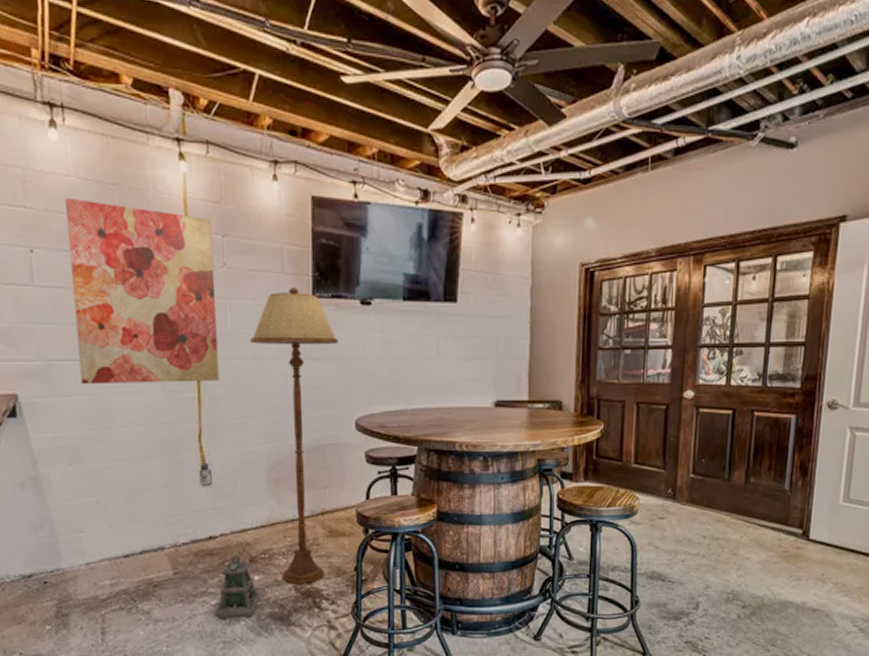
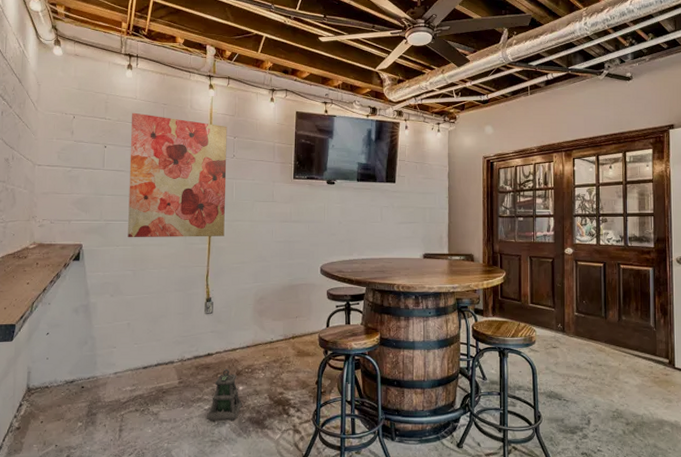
floor lamp: present [249,288,338,584] -> none [248,172,310,394]

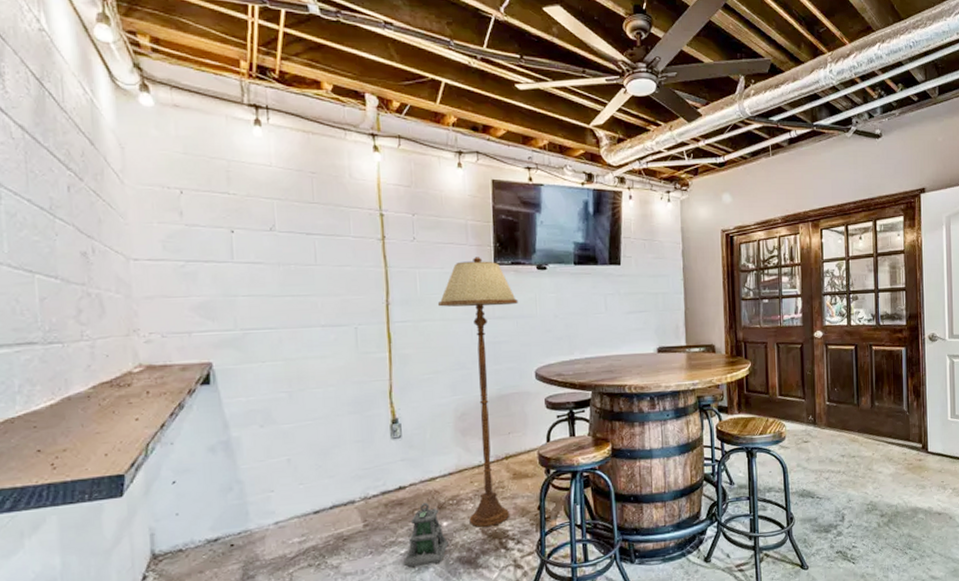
wall art: present [128,112,227,238] -> none [267,184,409,351]
floor lamp: none [248,172,310,394] -> present [437,257,518,527]

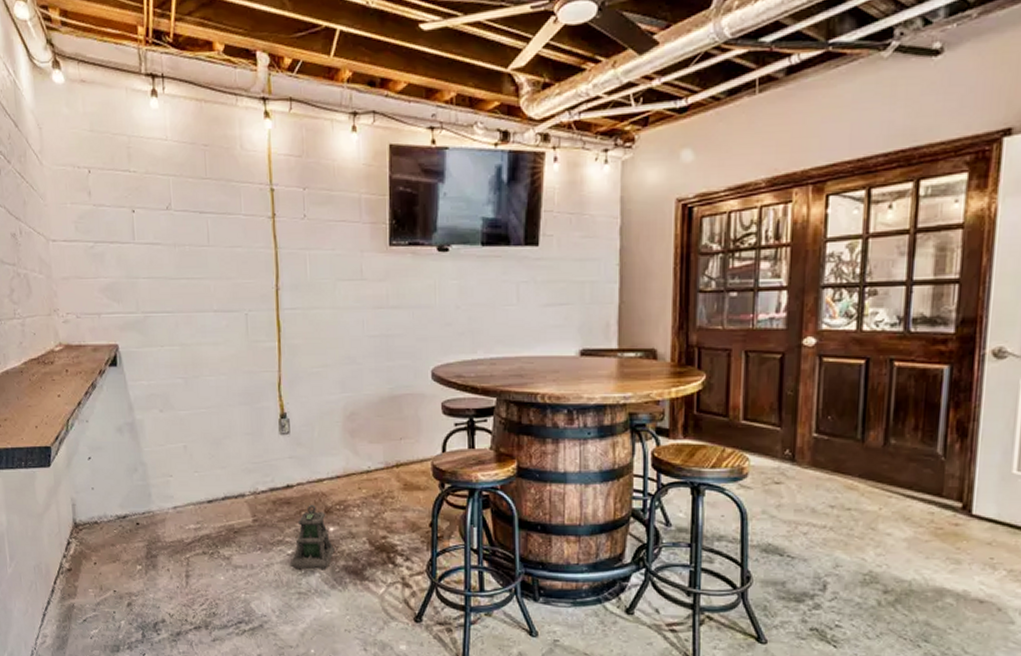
floor lamp: present [437,257,518,527] -> none [327,236,415,538]

